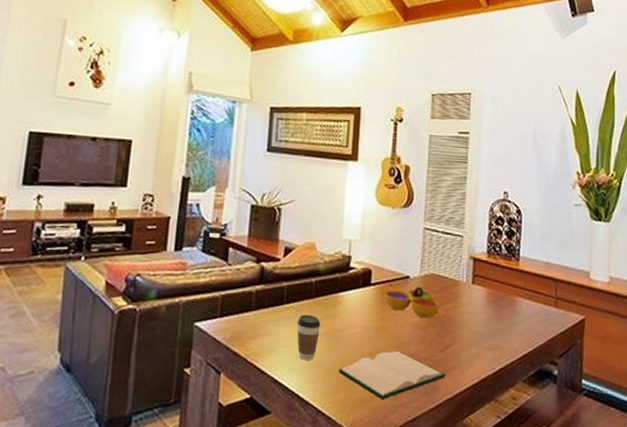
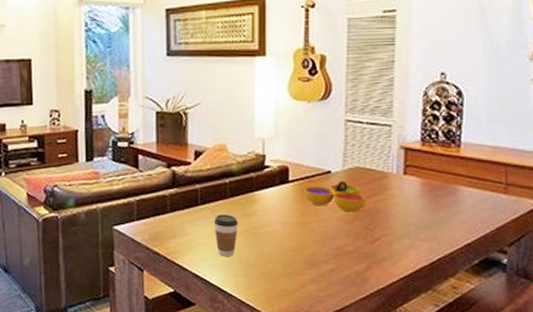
hardback book: present [338,350,446,399] -> none [260,244,376,291]

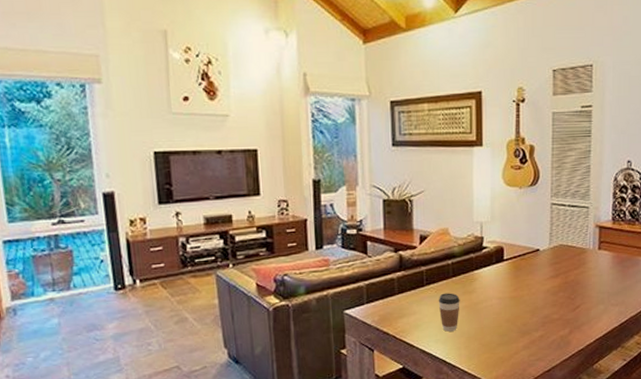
decorative bowl: present [305,180,366,213] -> none [517,257,568,285]

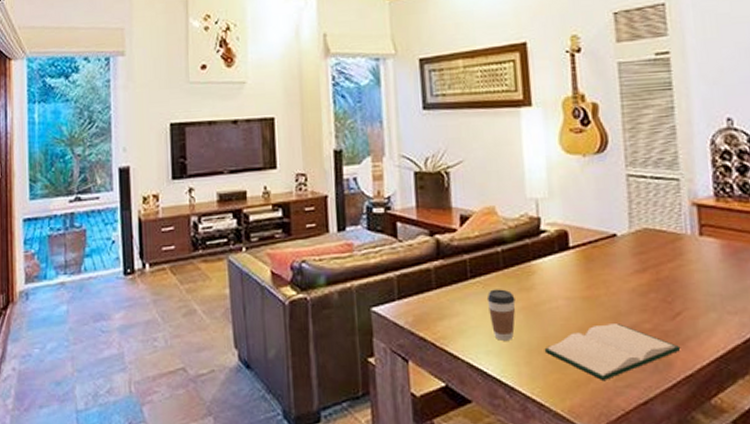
hardback book: none [479,315,577,356] -> present [544,322,681,380]

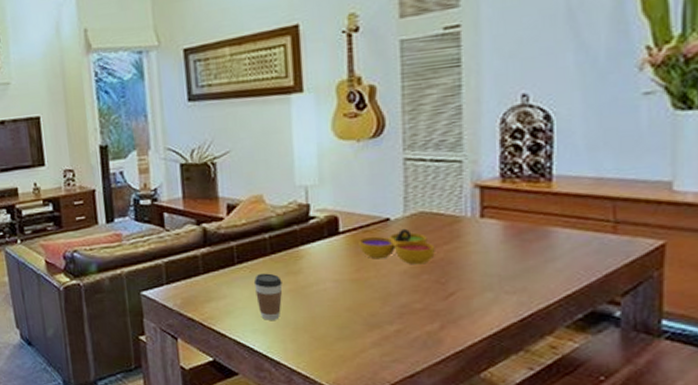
hardback book: present [544,322,681,380] -> none [310,303,452,355]
decorative bowl: none [588,245,660,283] -> present [359,228,435,265]

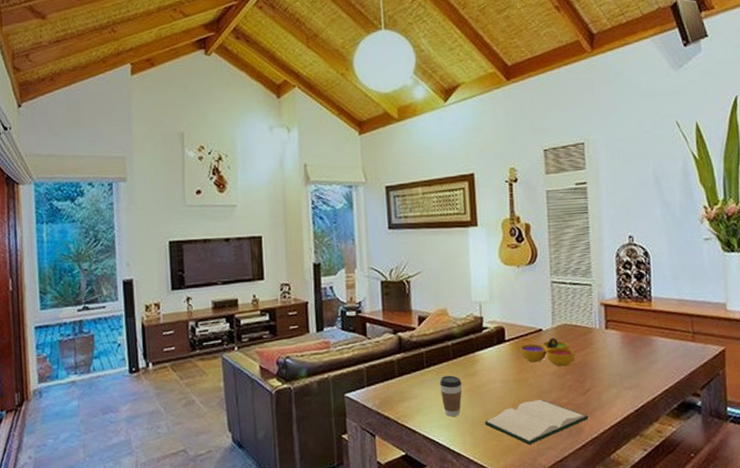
hardback book: none [310,303,452,355] -> present [484,399,589,444]

